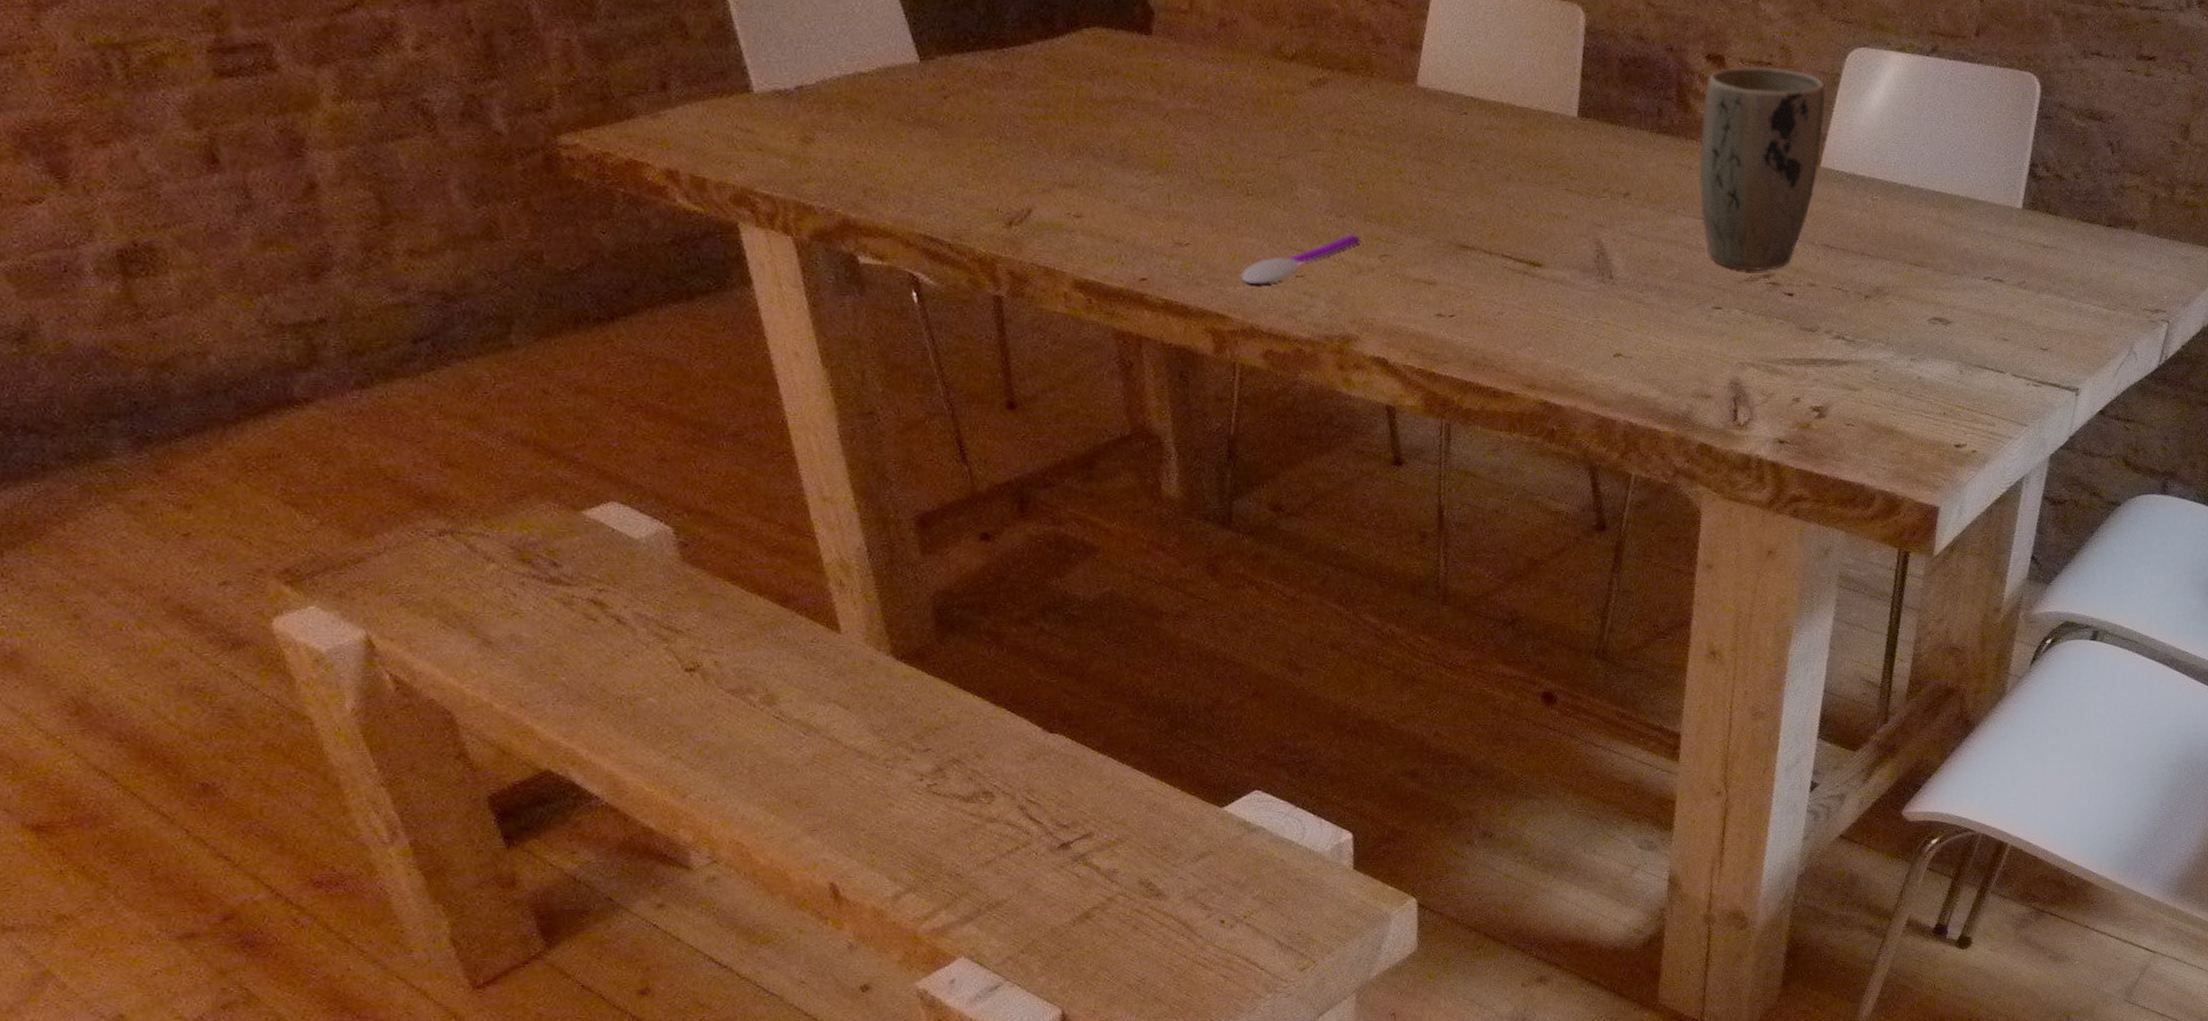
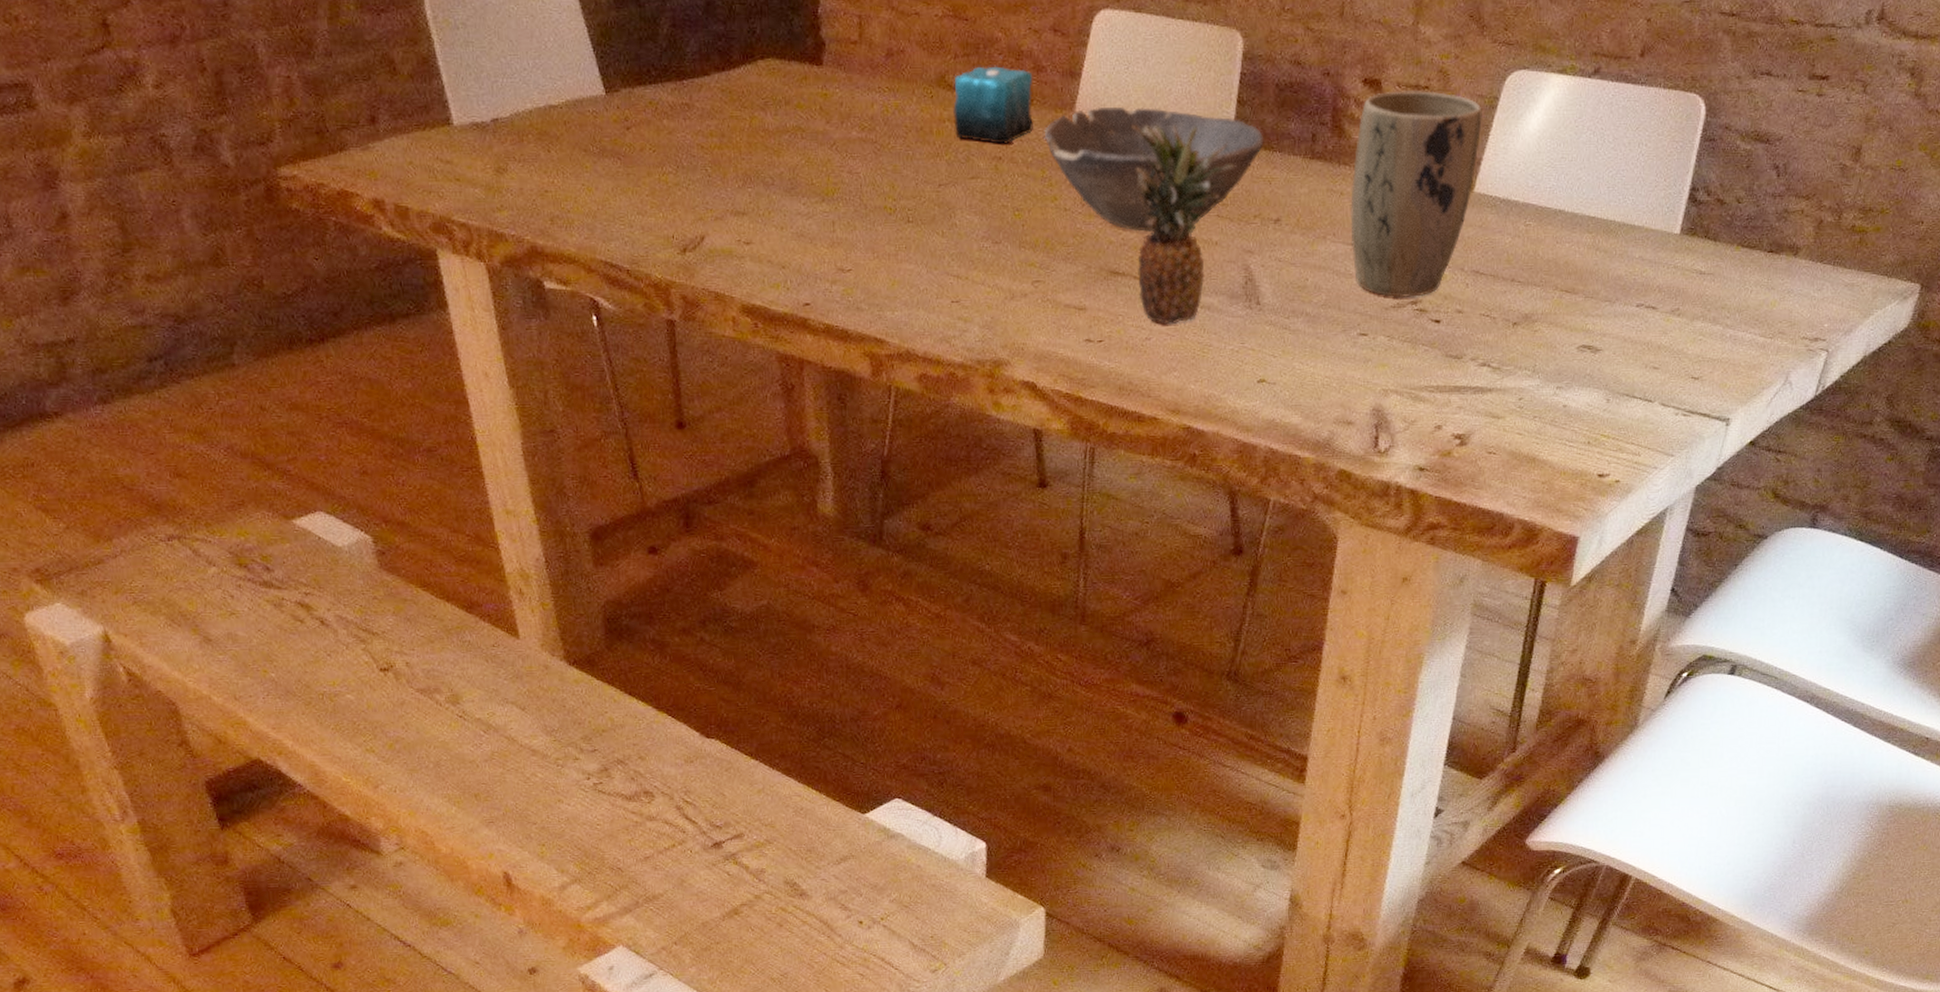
spoon: present [1240,235,1360,285] -> none [899,261,1014,310]
candle: none [1290,37,1374,116] -> present [953,66,1033,144]
bowl: none [1386,79,1610,205] -> present [1044,106,1264,232]
fruit: none [1475,98,1584,298] -> present [1131,124,1237,324]

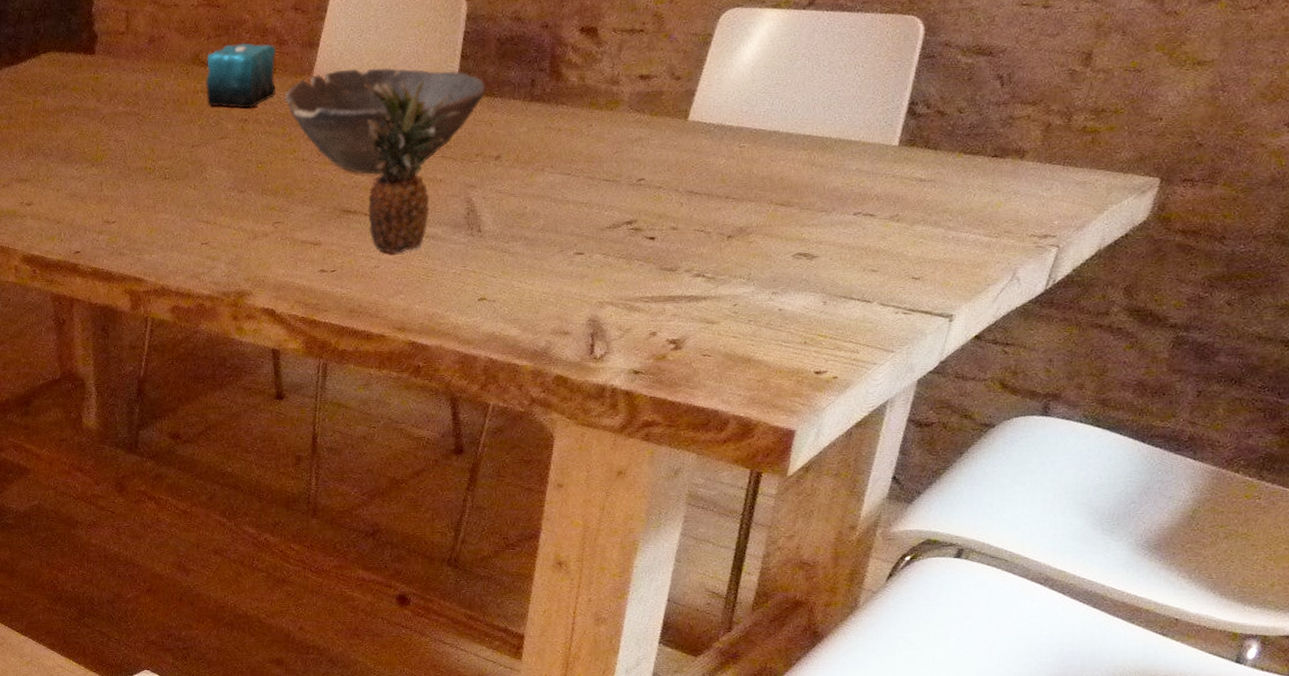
plant pot: present [1351,91,1482,298] -> none [568,33,696,220]

